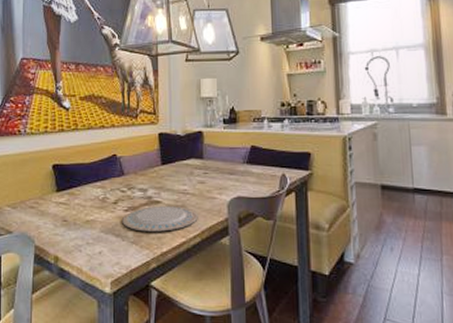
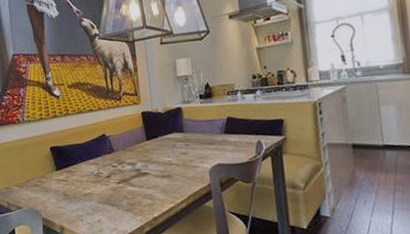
plate: present [122,205,198,232] -> none [116,175,184,200]

